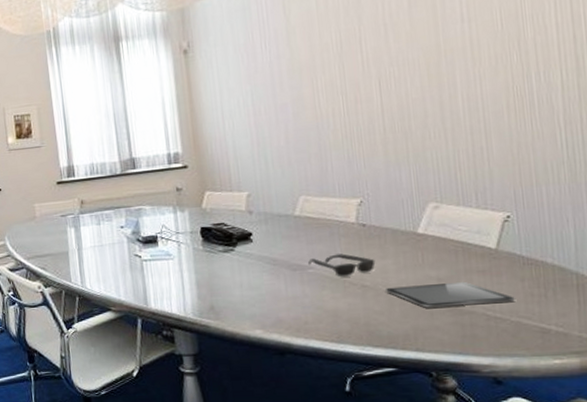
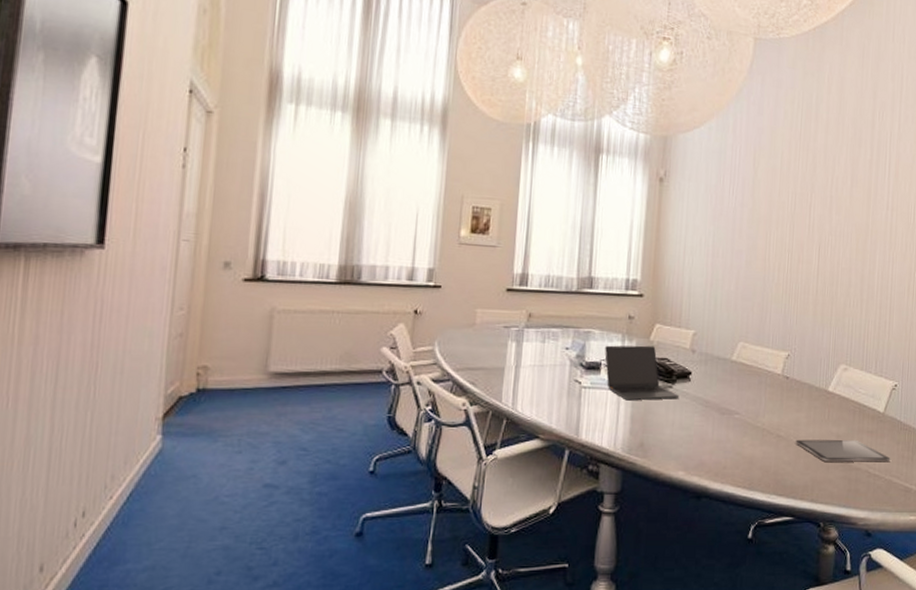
laptop: none [158,213,244,268] -> present [605,345,680,401]
glasses: present [308,253,376,277] -> none [736,402,792,426]

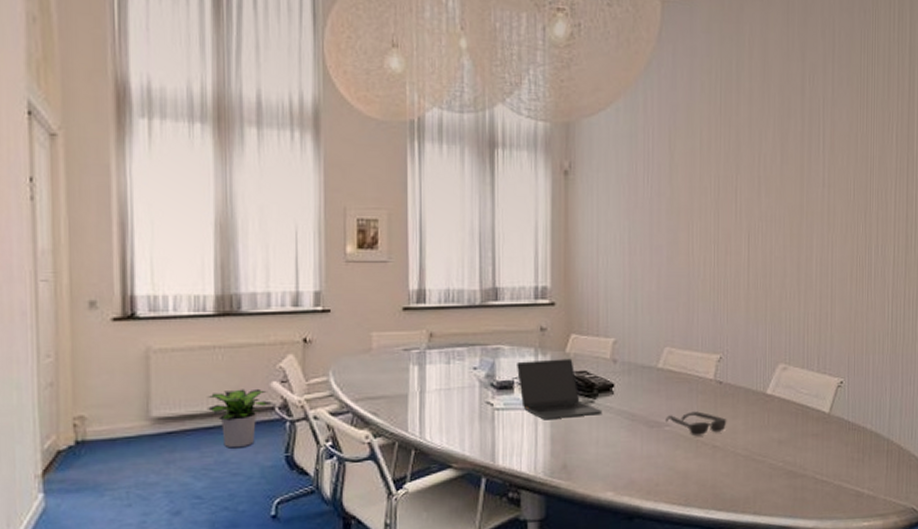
potted plant: none [321,352,382,408] -> present [208,388,274,450]
glasses: none [736,402,792,426] -> present [666,411,727,437]
tablet: present [796,439,891,462] -> none [734,444,839,470]

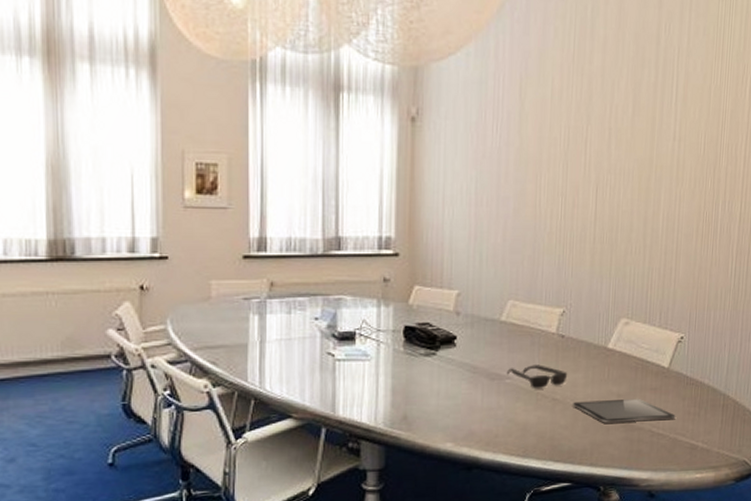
potted plant: present [208,388,274,450] -> none [41,336,110,398]
laptop: present [517,358,603,420] -> none [359,310,444,372]
tablet: none [734,444,839,470] -> present [573,398,676,423]

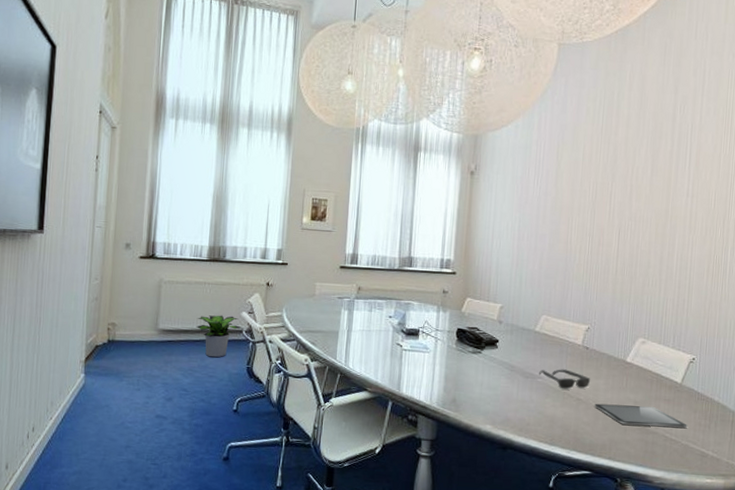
potted plant: none [41,336,110,398] -> present [197,315,242,359]

